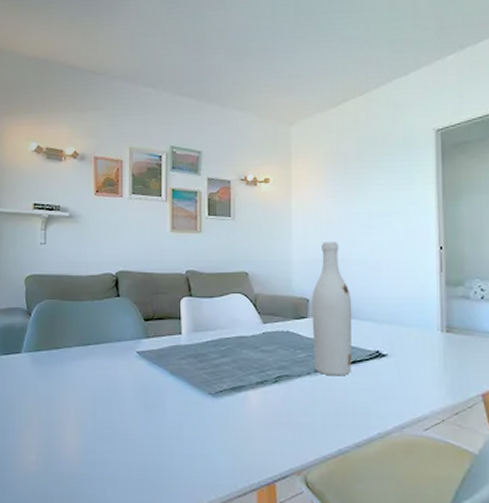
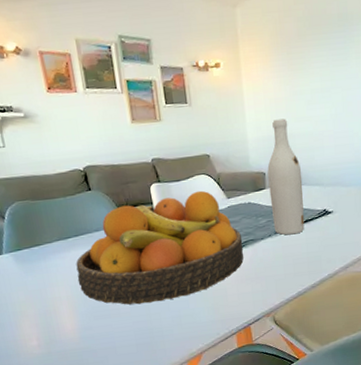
fruit bowl: none [89,311,276,434] -> present [76,190,244,305]

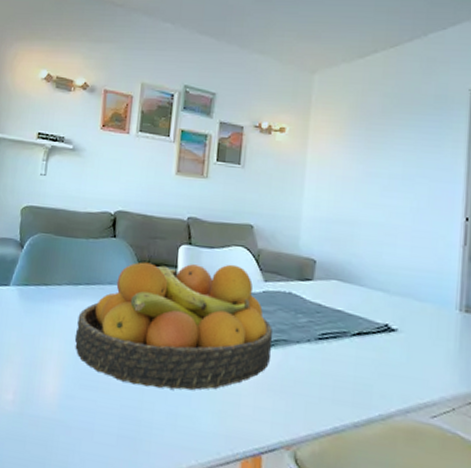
wine bottle: present [267,118,305,235] -> none [315,200,363,348]

